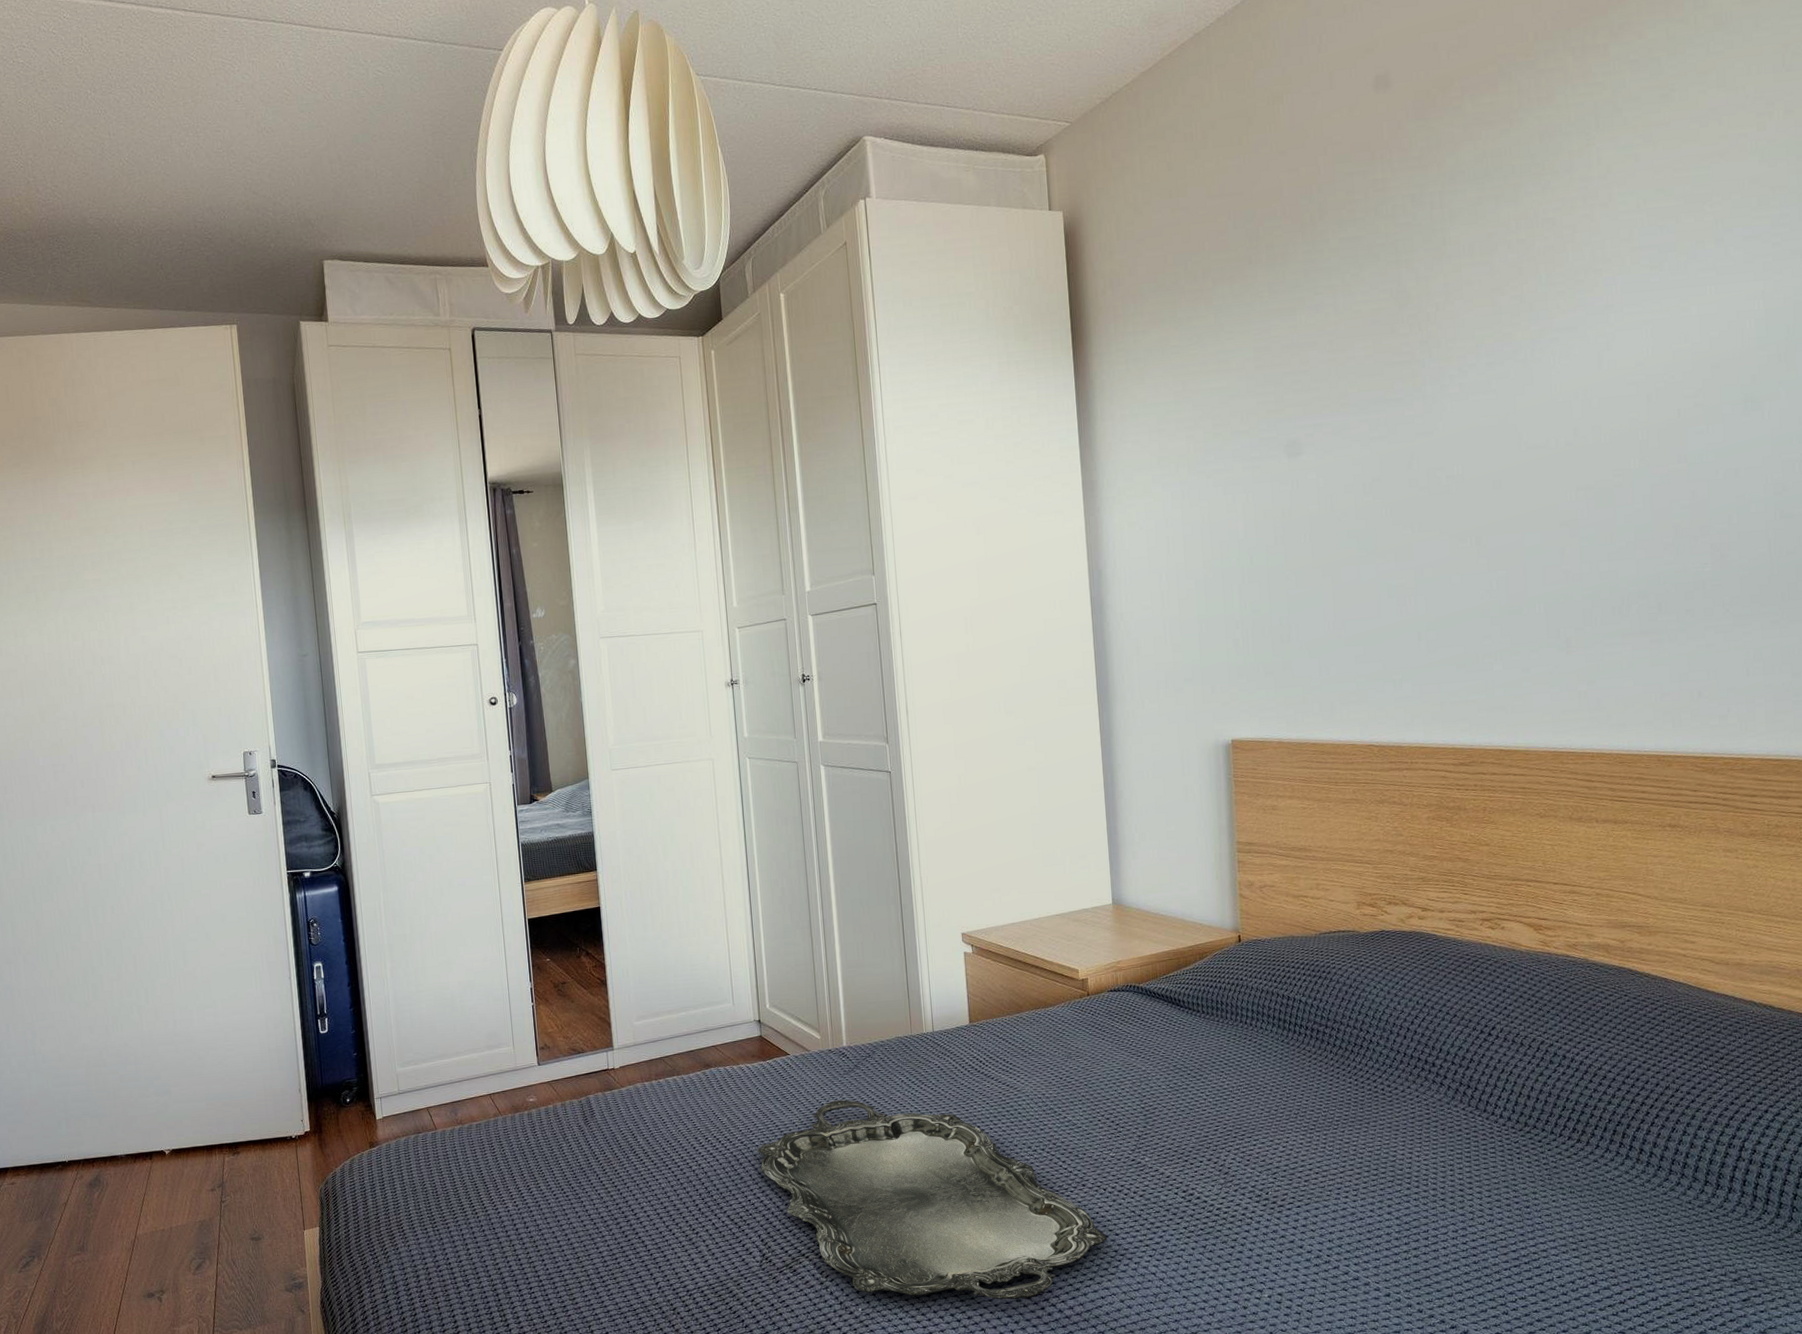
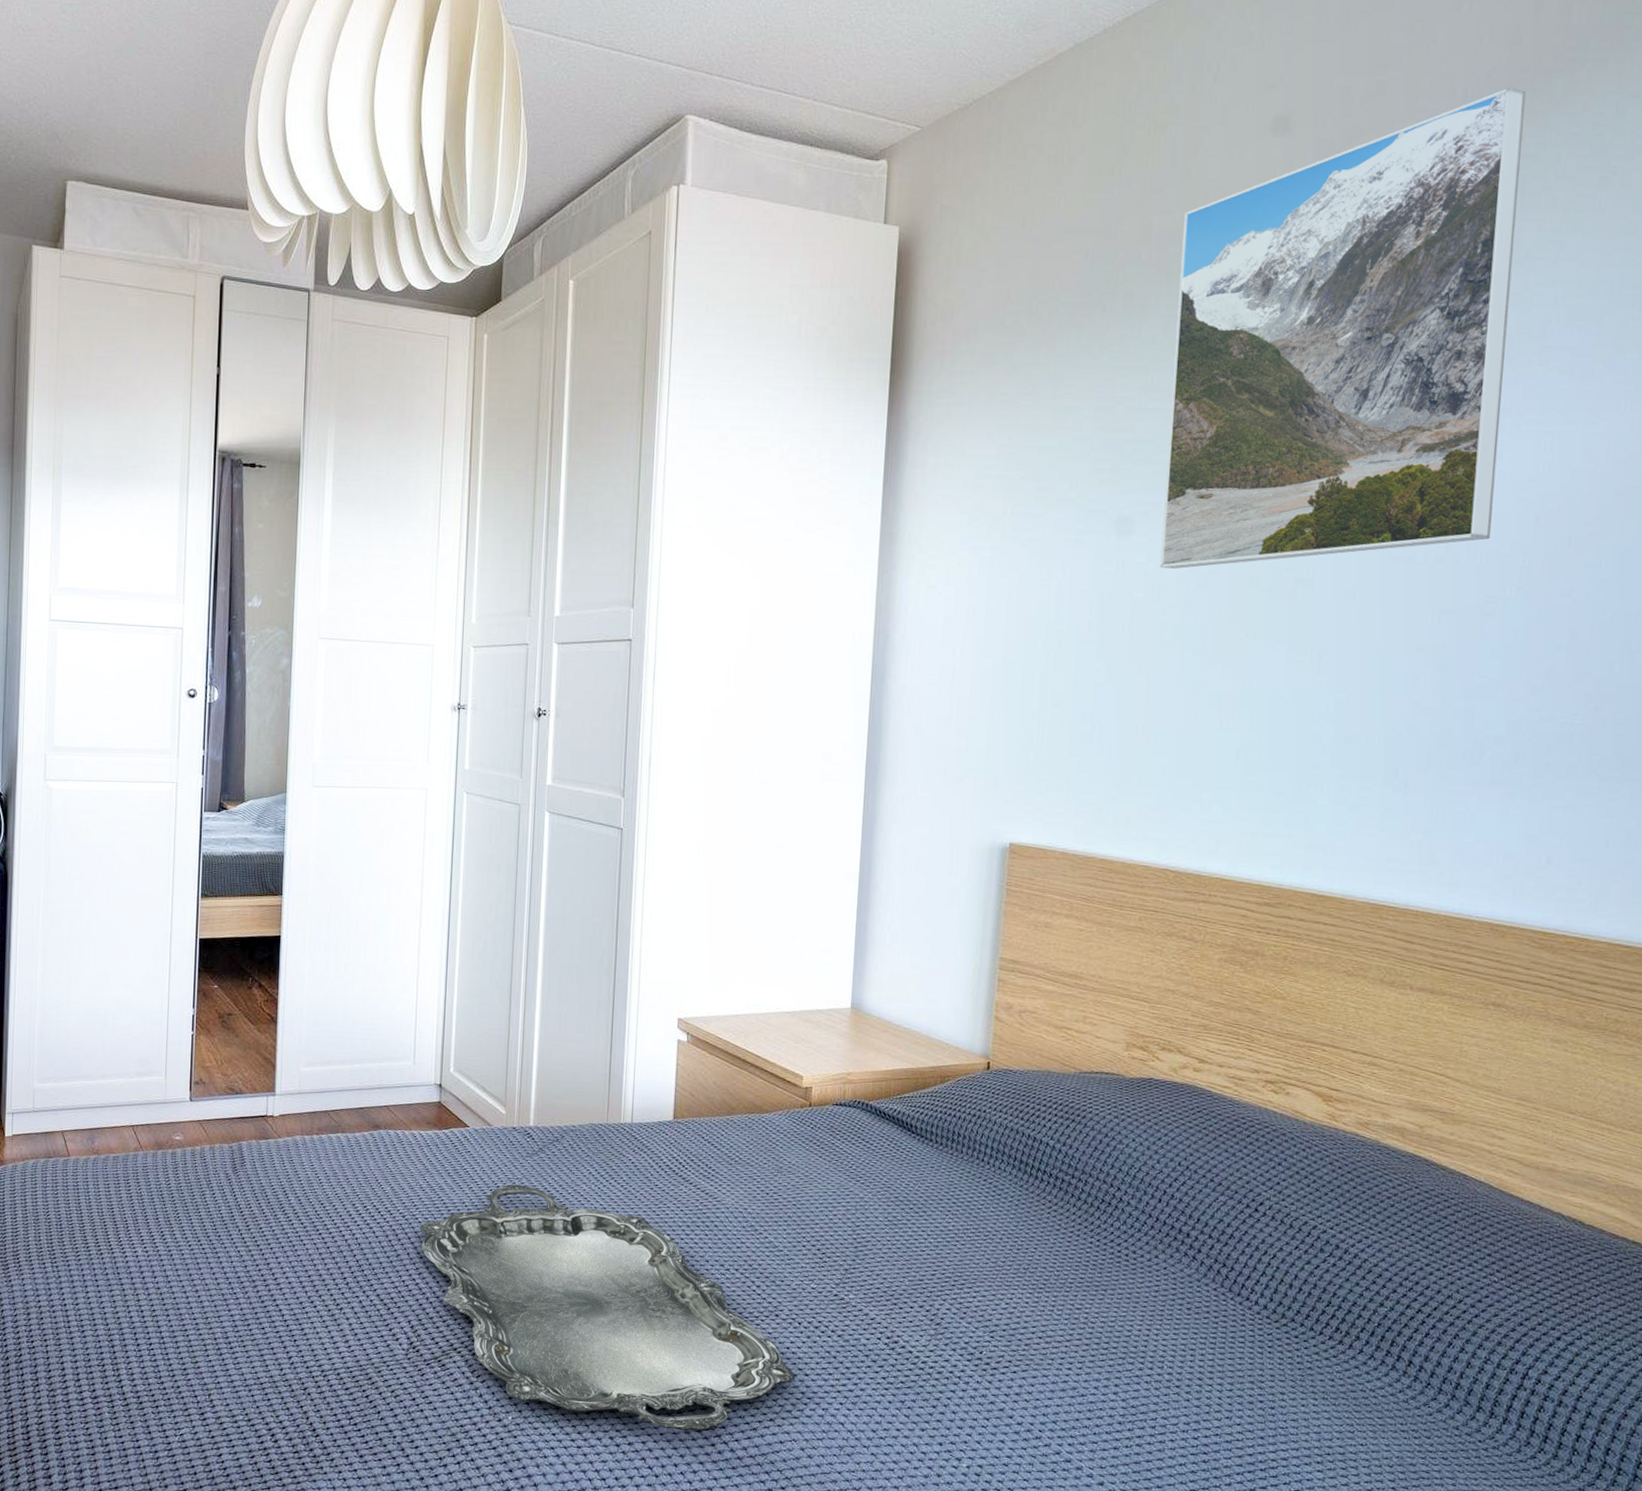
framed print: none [1309,26,1610,481] -> present [1160,87,1526,569]

